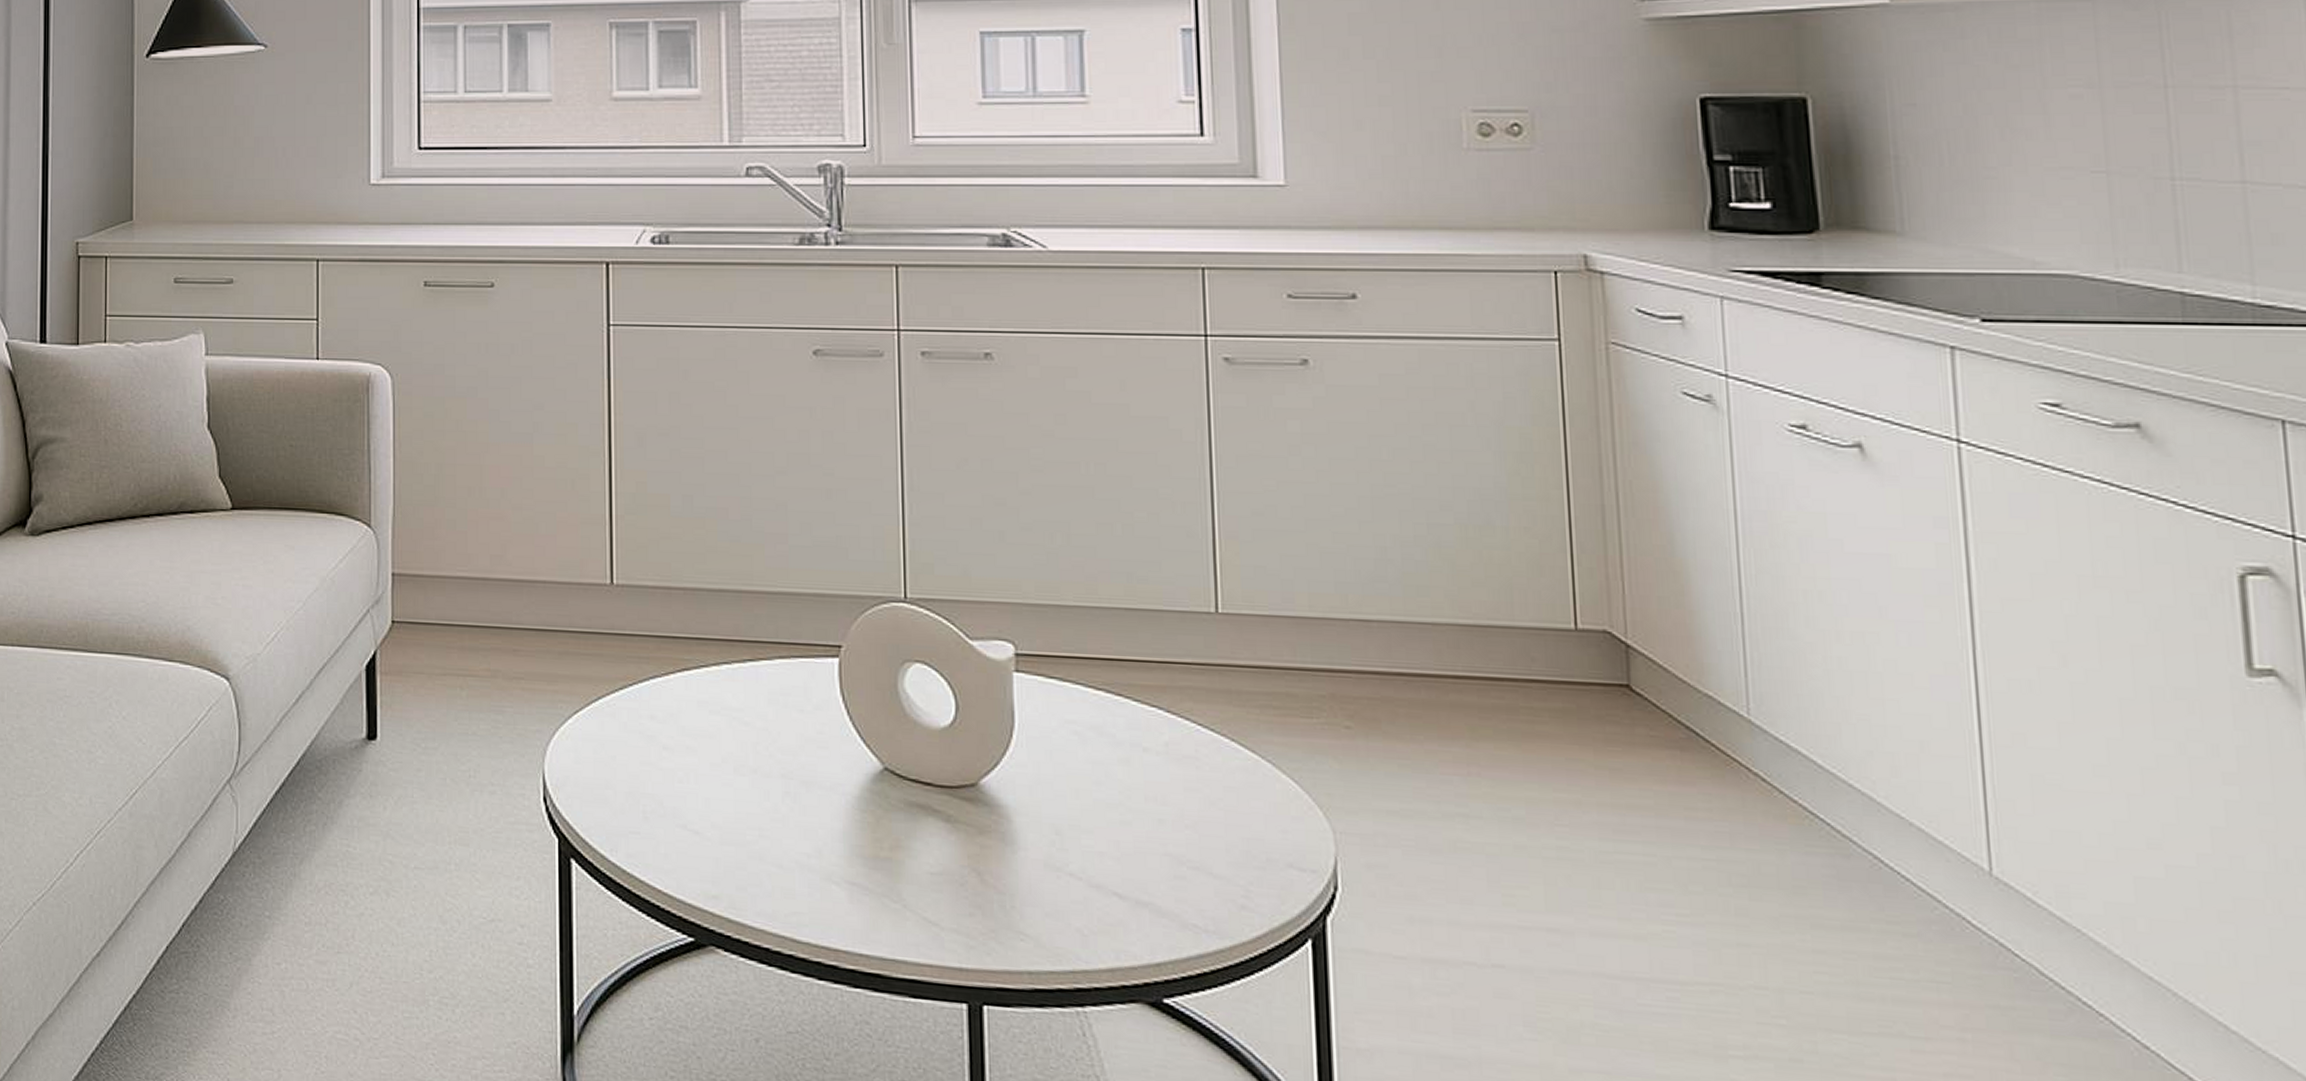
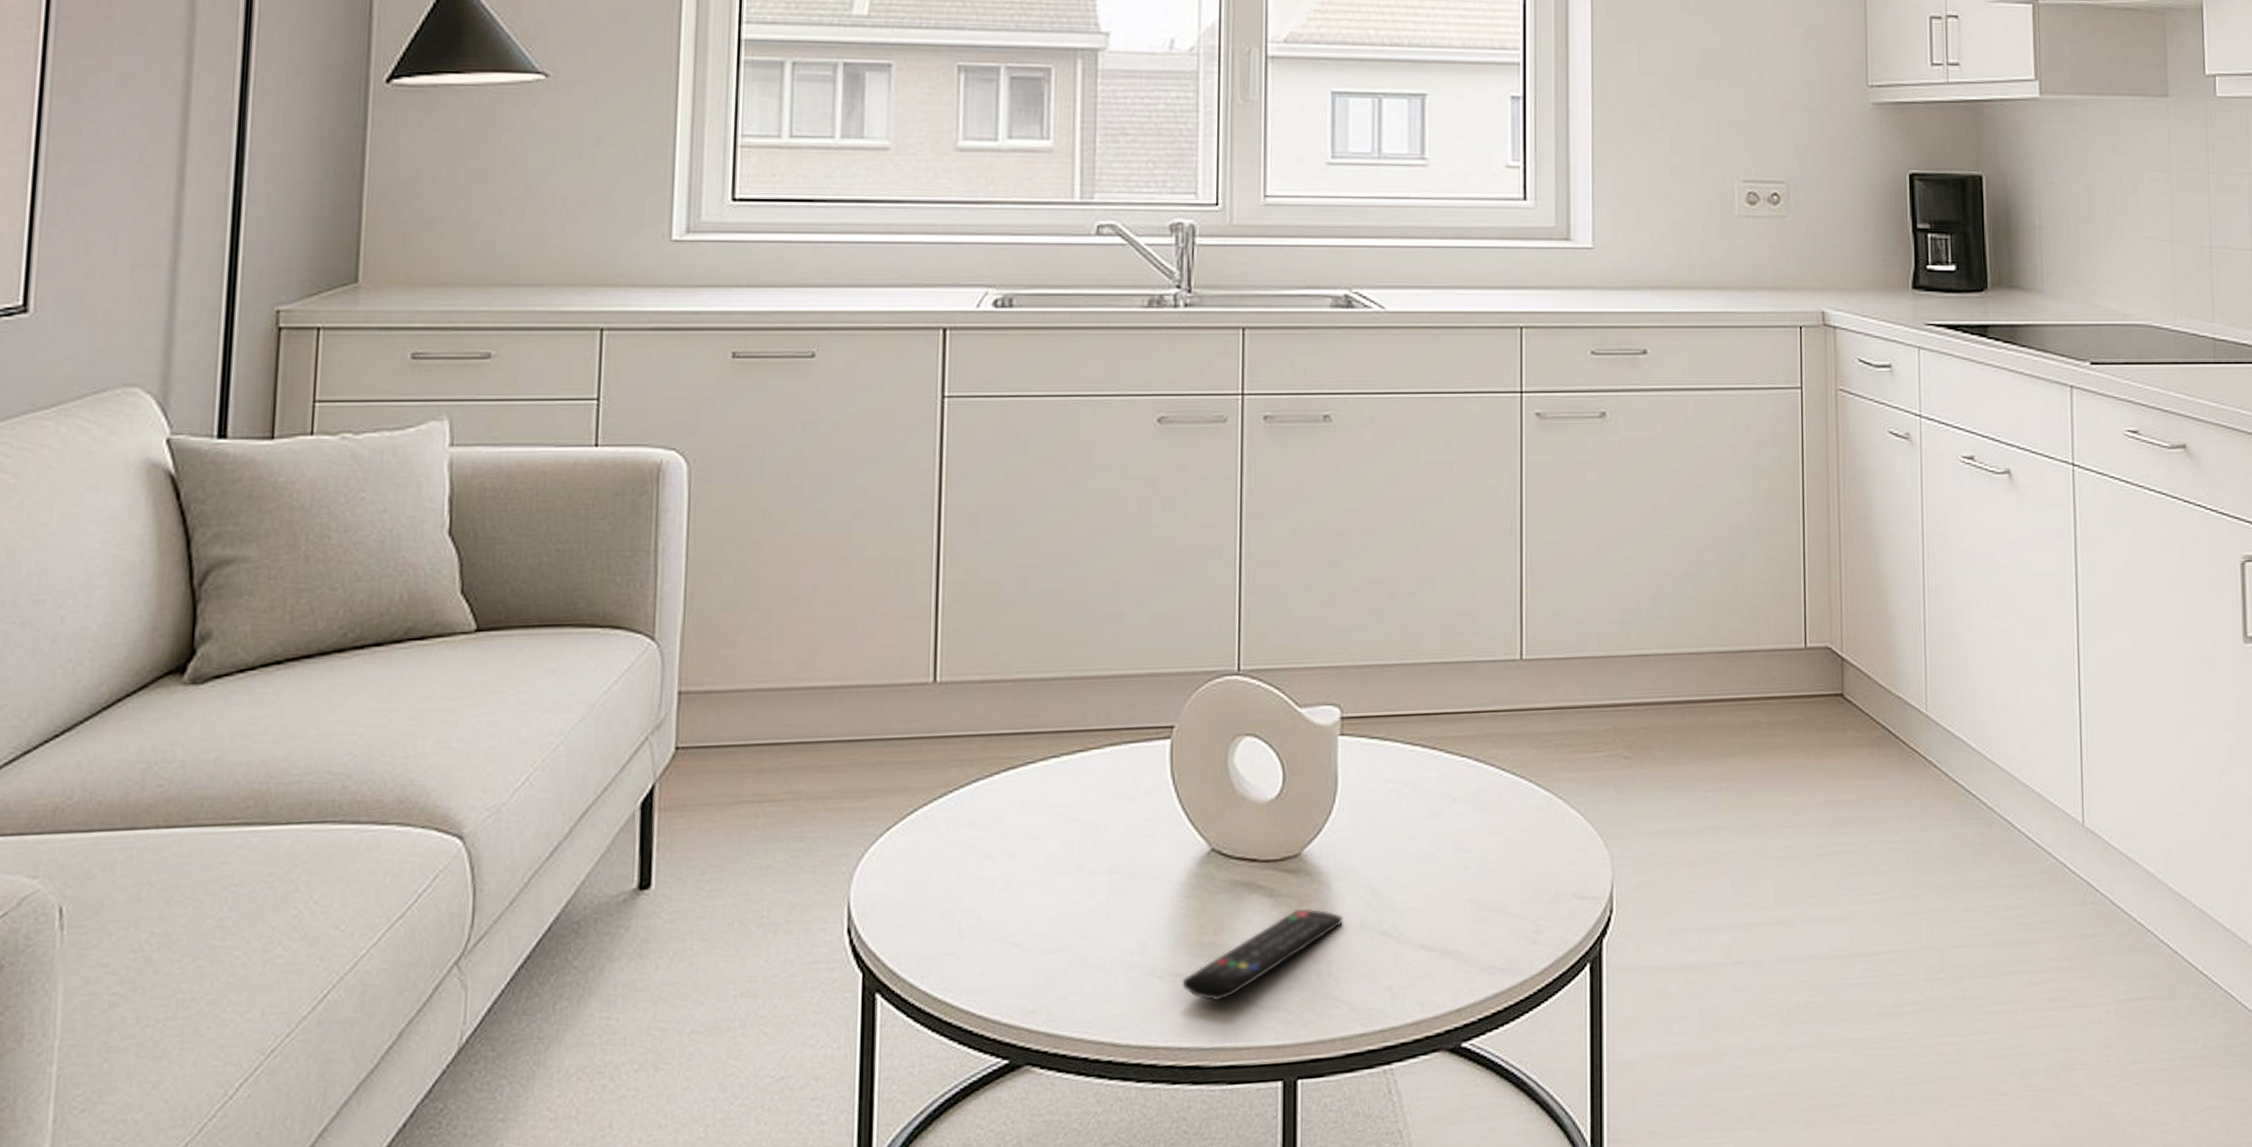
remote control: none [860,837,1026,916] -> present [1182,908,1343,1002]

